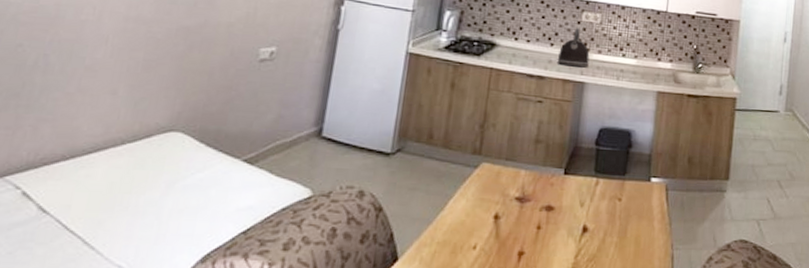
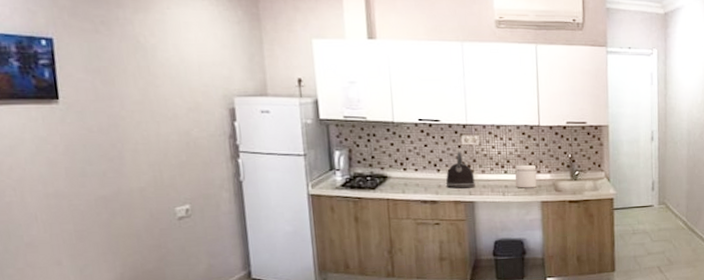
jar: none [632,49,658,76] -> present [515,164,537,189]

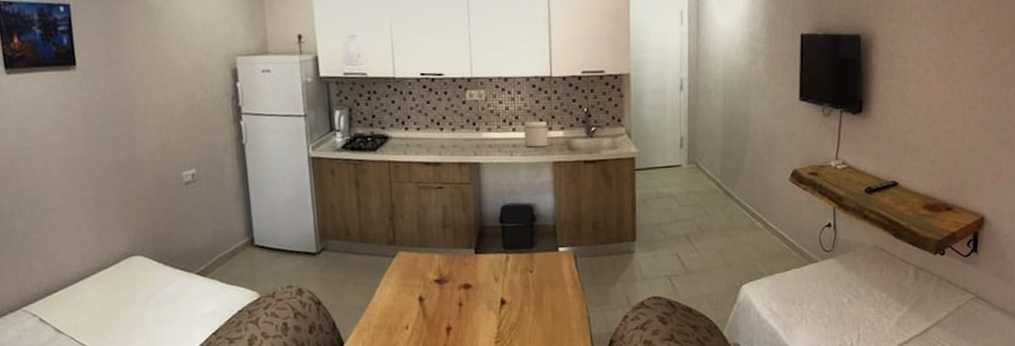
kettle: present [445,152,475,189] -> none [449,108,481,149]

